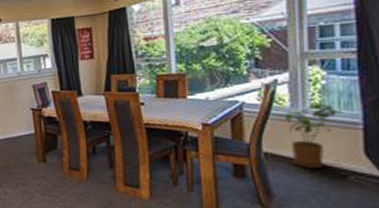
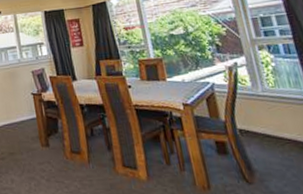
house plant: present [285,102,343,168] -> none [249,82,295,143]

